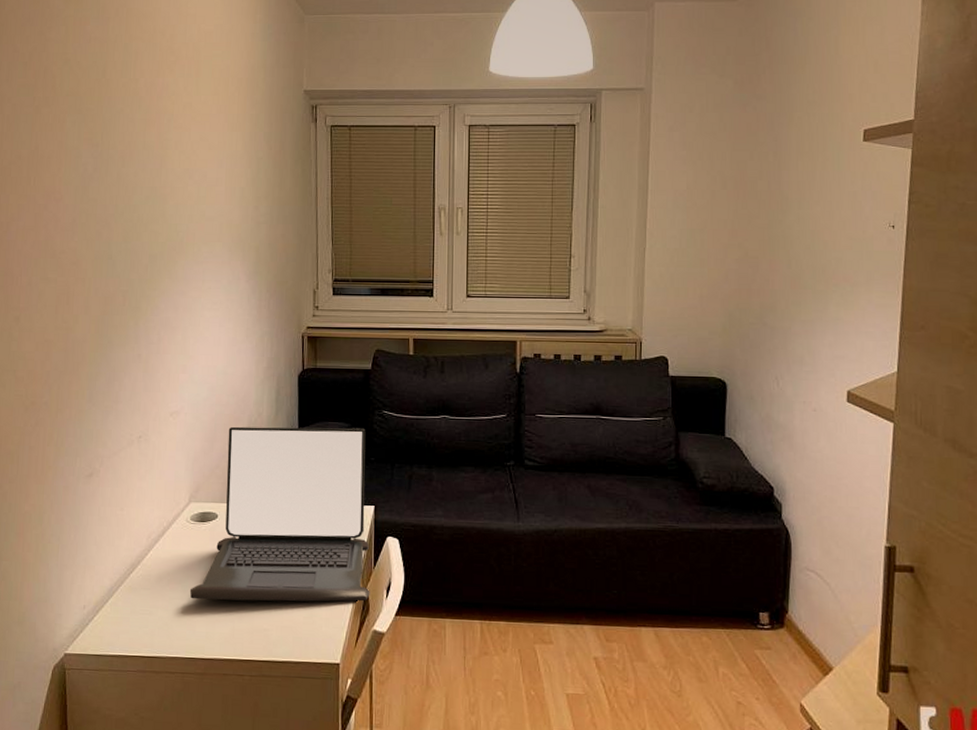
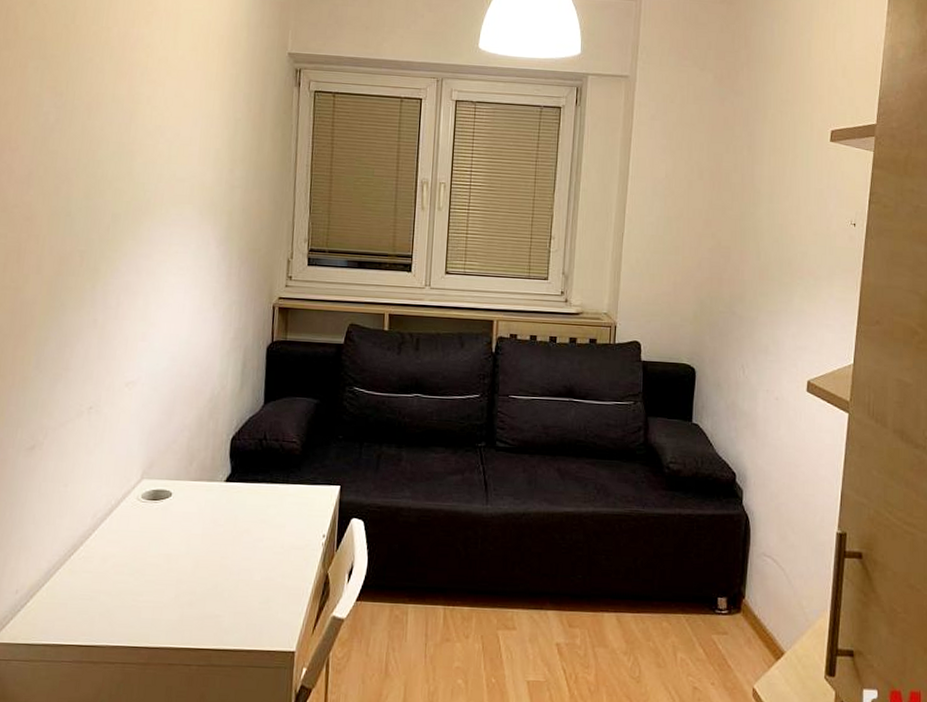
laptop: present [189,426,370,602] -> none [136,399,335,587]

